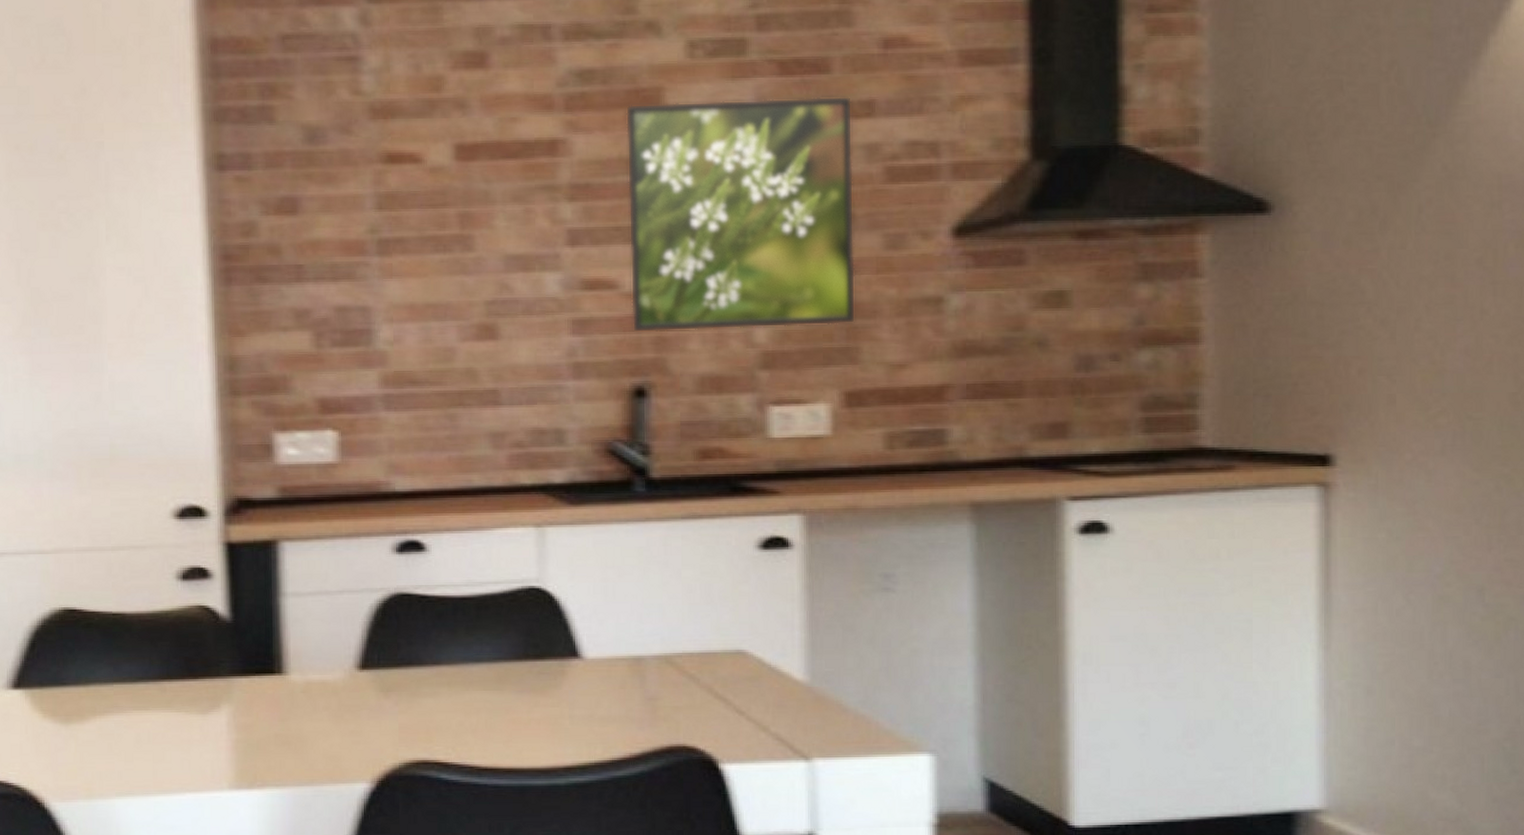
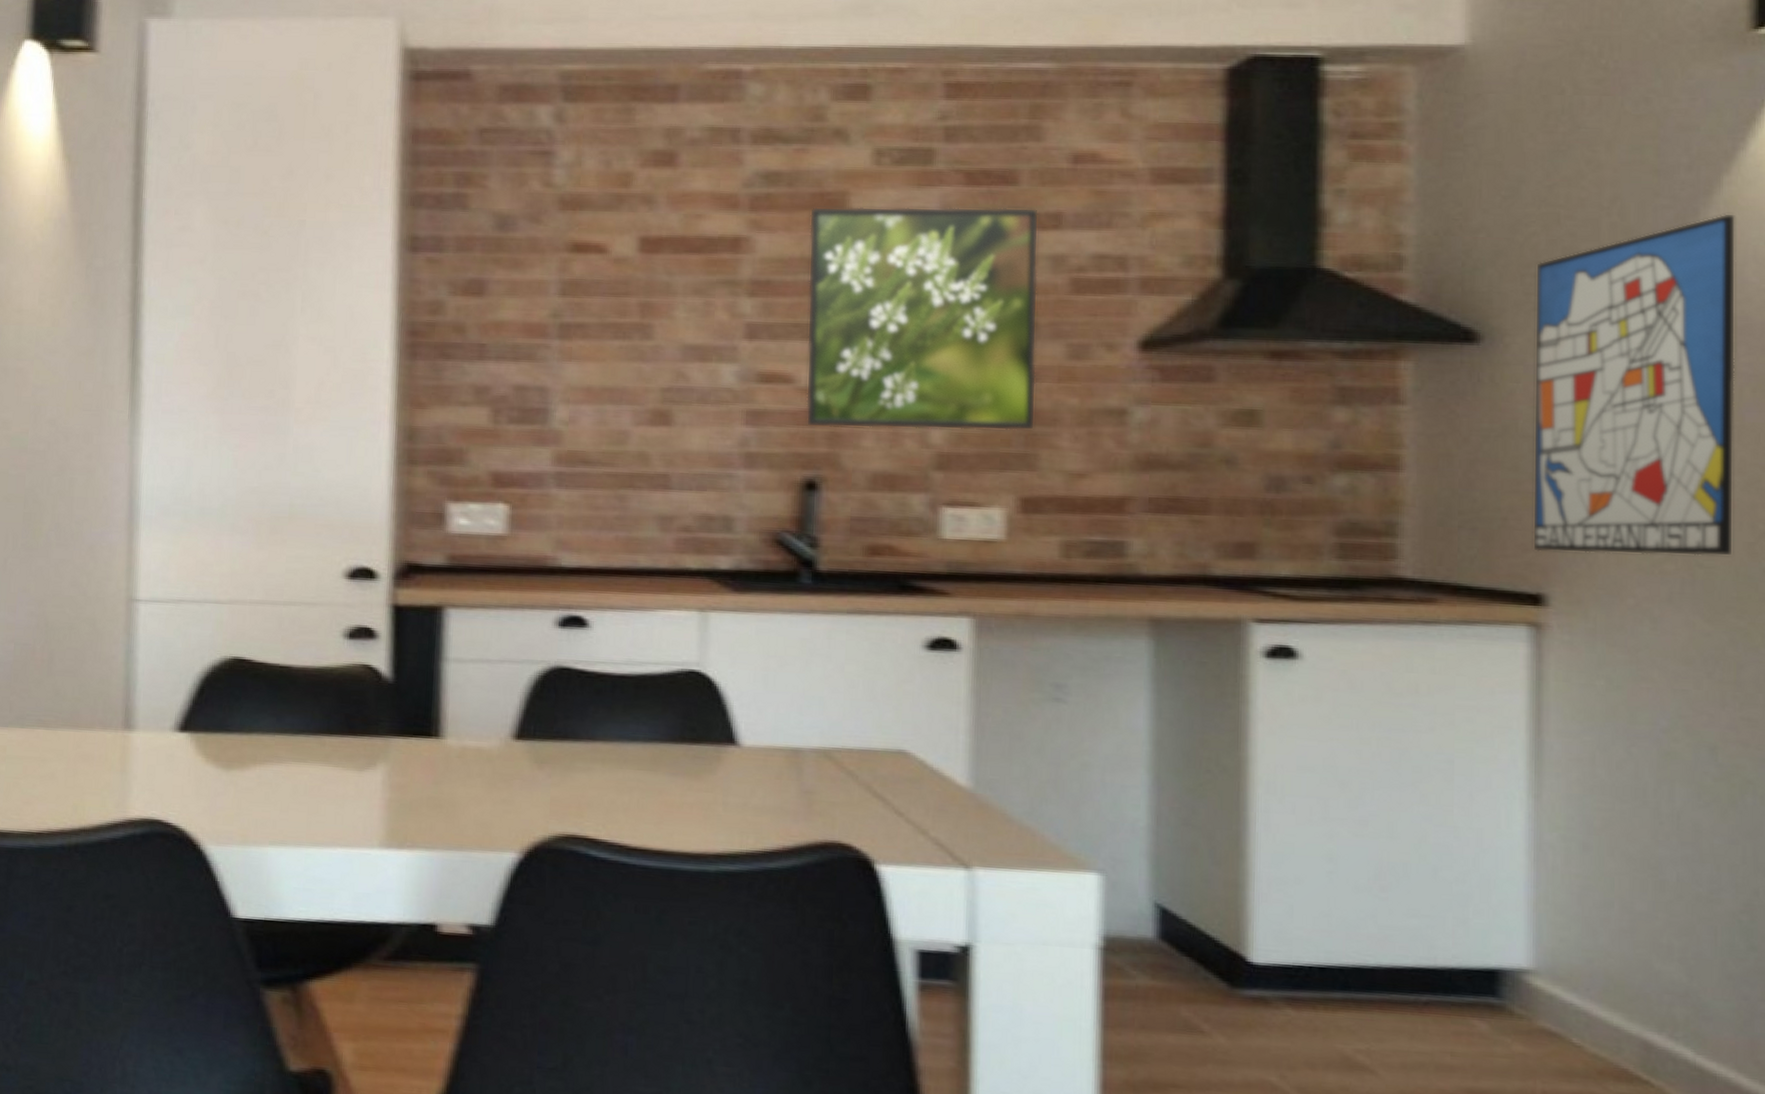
wall art: none [1322,74,1502,414] -> present [1534,214,1736,557]

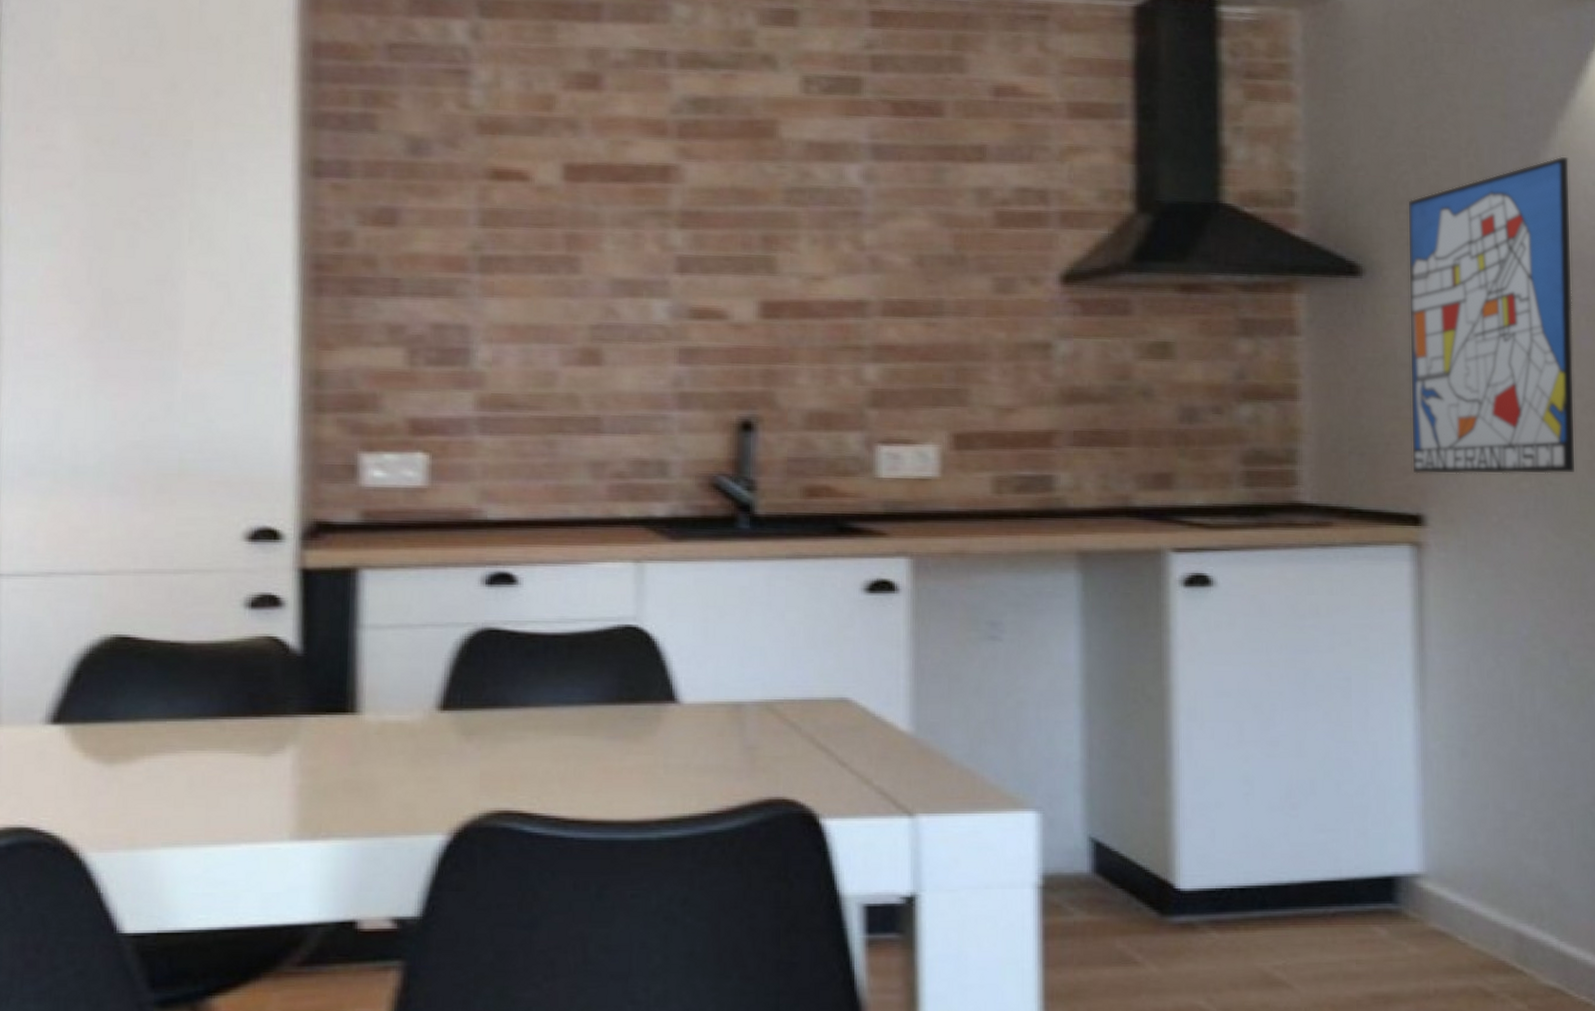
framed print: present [805,206,1039,431] -> none [739,135,966,366]

